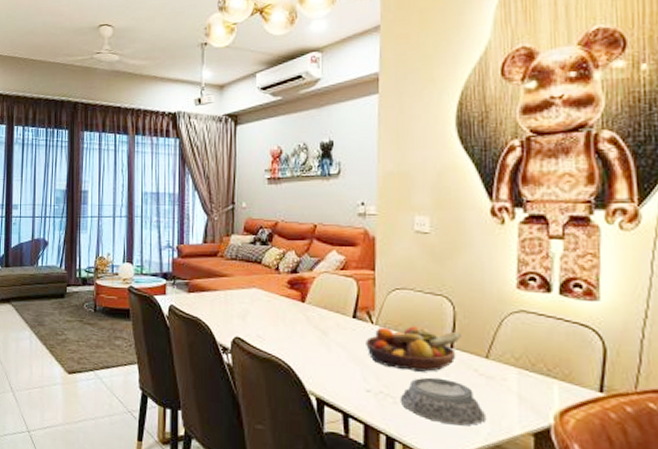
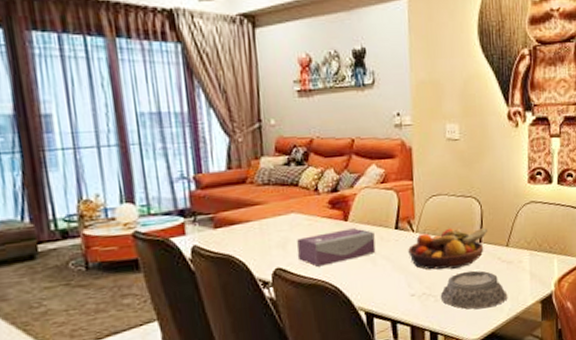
tissue box: none [255,310,331,343] -> present [297,228,376,267]

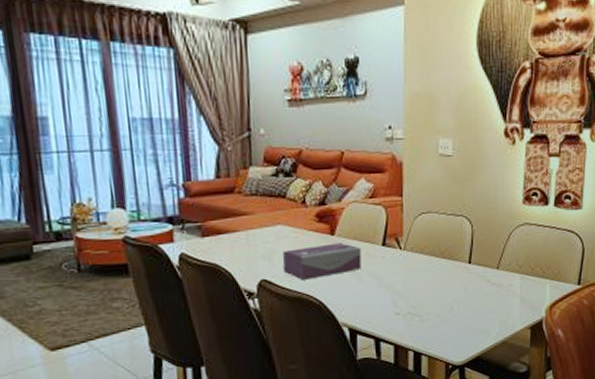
fruit bowl: present [408,228,487,270] -> none [395,247,477,290]
mortar: present [440,270,508,310] -> none [425,291,496,332]

